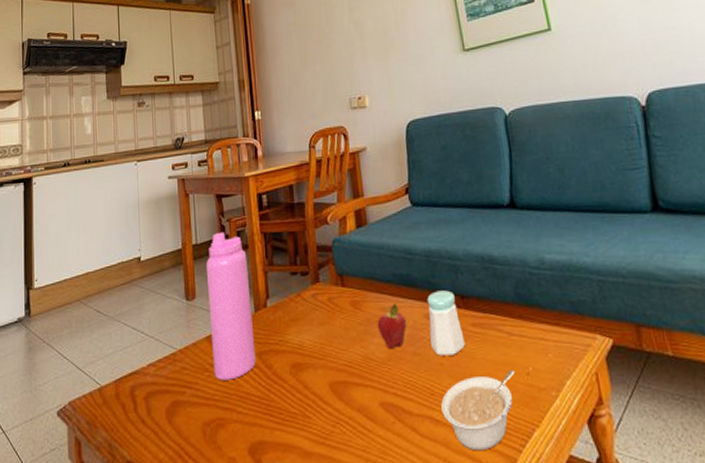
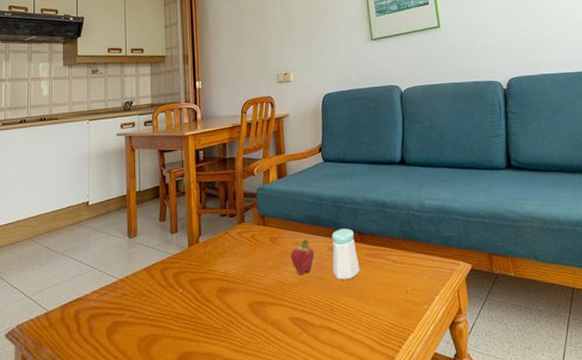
water bottle: present [205,231,256,380] -> none [147,181,188,304]
legume: present [441,370,515,451] -> none [338,289,397,353]

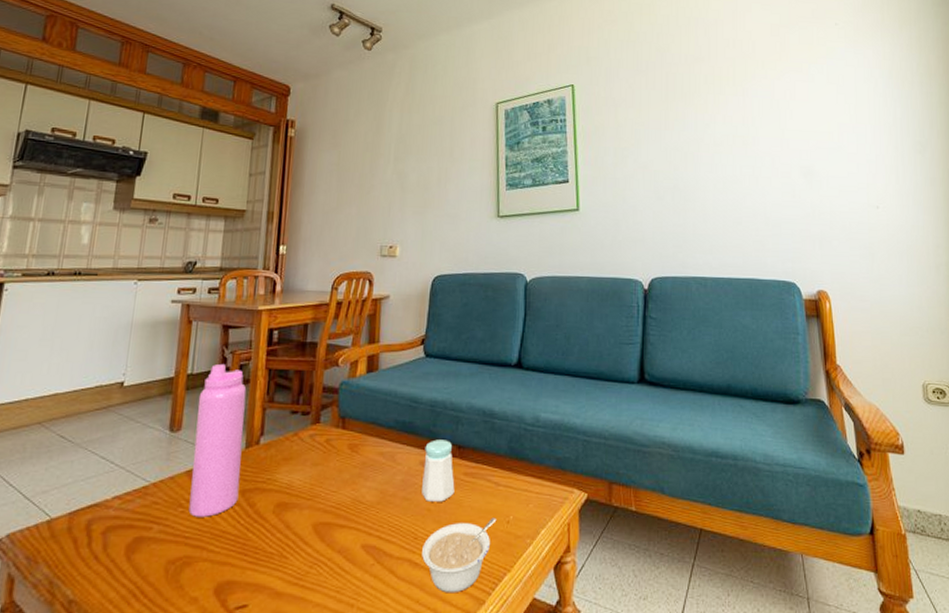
water bottle: none [147,181,188,304] -> present [188,363,247,517]
fruit: present [290,239,315,274] -> none [372,449,402,492]
legume: none [338,289,397,353] -> present [422,517,497,593]

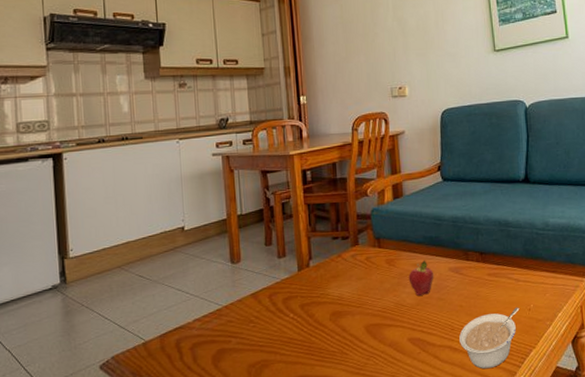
water bottle: present [188,363,247,517] -> none [251,203,299,329]
fruit: none [372,449,402,492] -> present [408,260,434,296]
salt shaker: present [422,439,455,502] -> none [452,248,481,300]

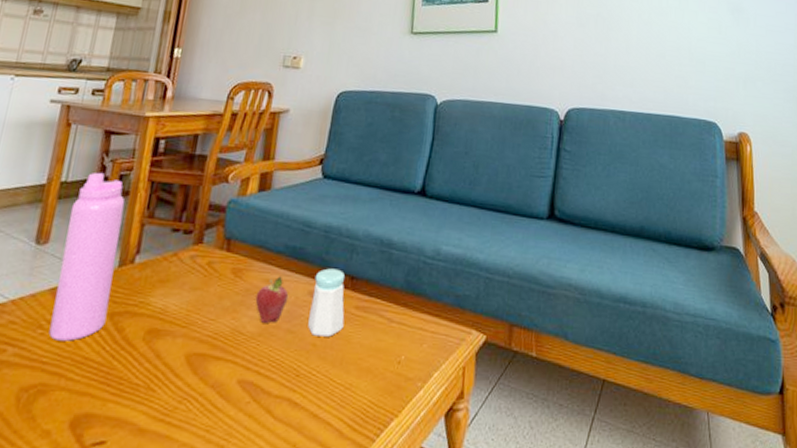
water bottle: none [251,203,299,329] -> present [48,172,126,341]
salt shaker: none [452,248,481,300] -> present [308,268,346,337]
legume: present [459,307,520,369] -> none [303,356,387,438]

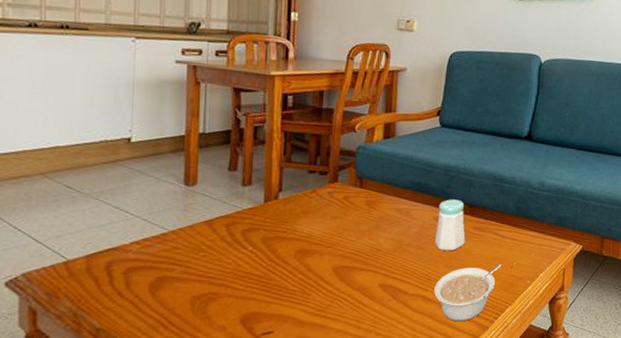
water bottle: present [48,172,126,341] -> none [210,124,263,261]
fruit: present [255,276,289,323] -> none [388,206,417,242]
legume: none [303,356,387,438] -> present [434,263,502,322]

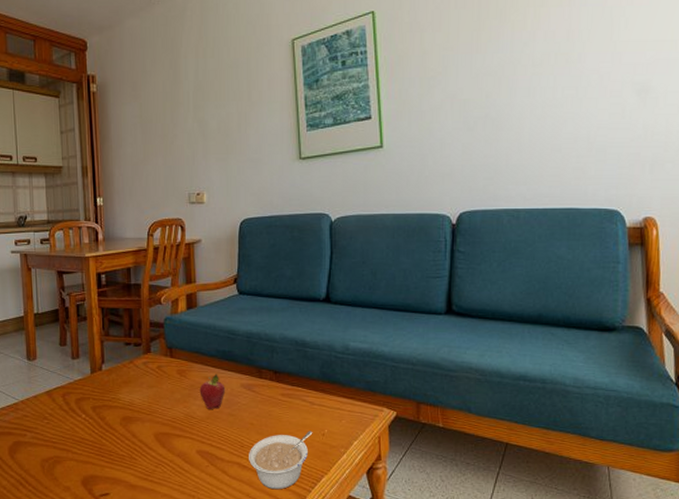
fruit: none [388,206,417,242] -> present [199,374,226,409]
salt shaker: present [435,199,465,251] -> none [244,366,274,418]

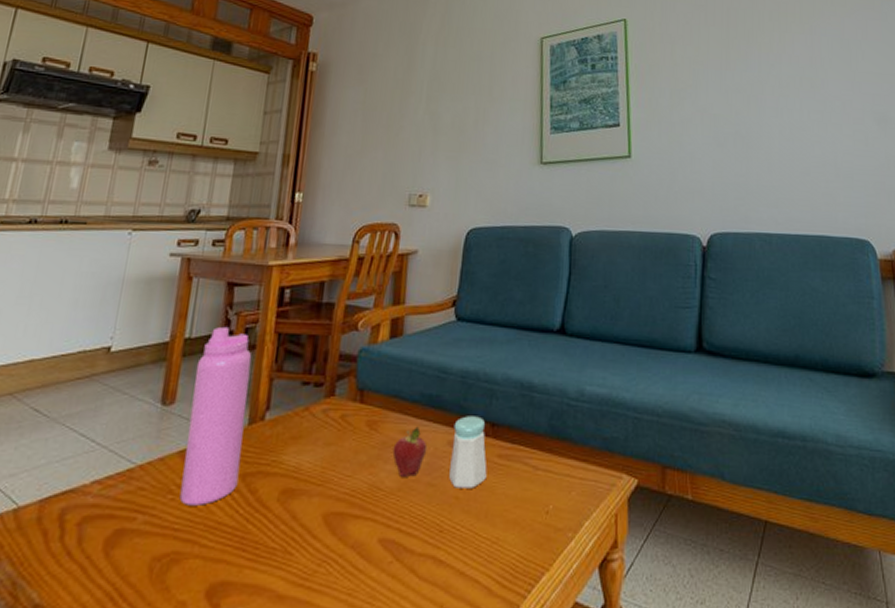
water bottle: none [46,304,91,427] -> present [179,326,252,506]
salt shaker: none [244,366,274,418] -> present [449,416,487,488]
legume: present [249,431,313,490] -> none [448,507,534,597]

